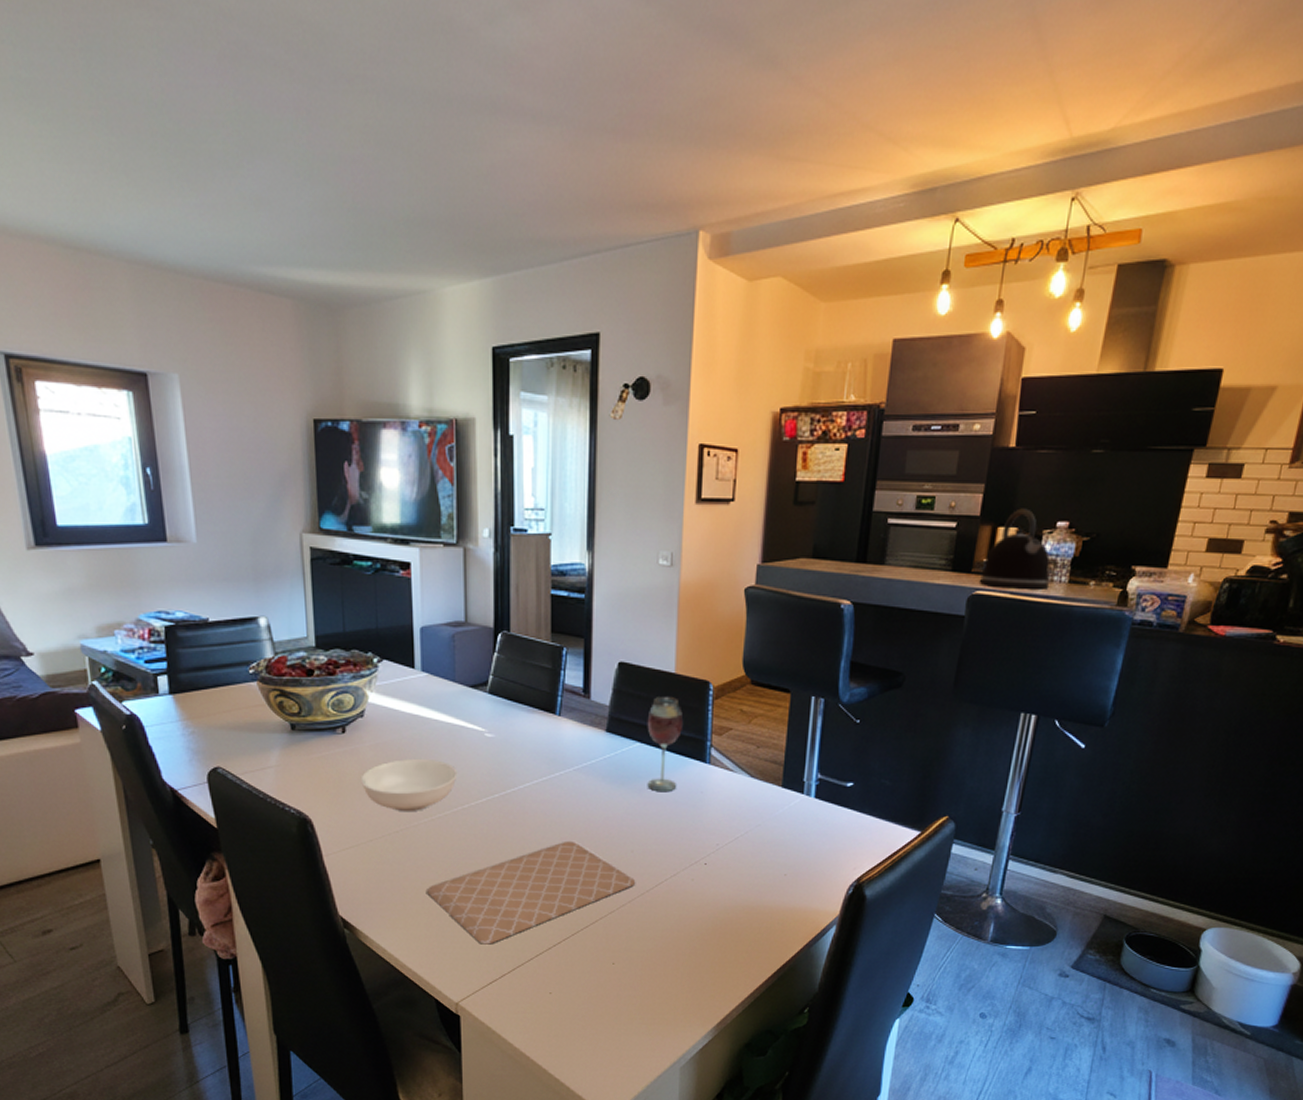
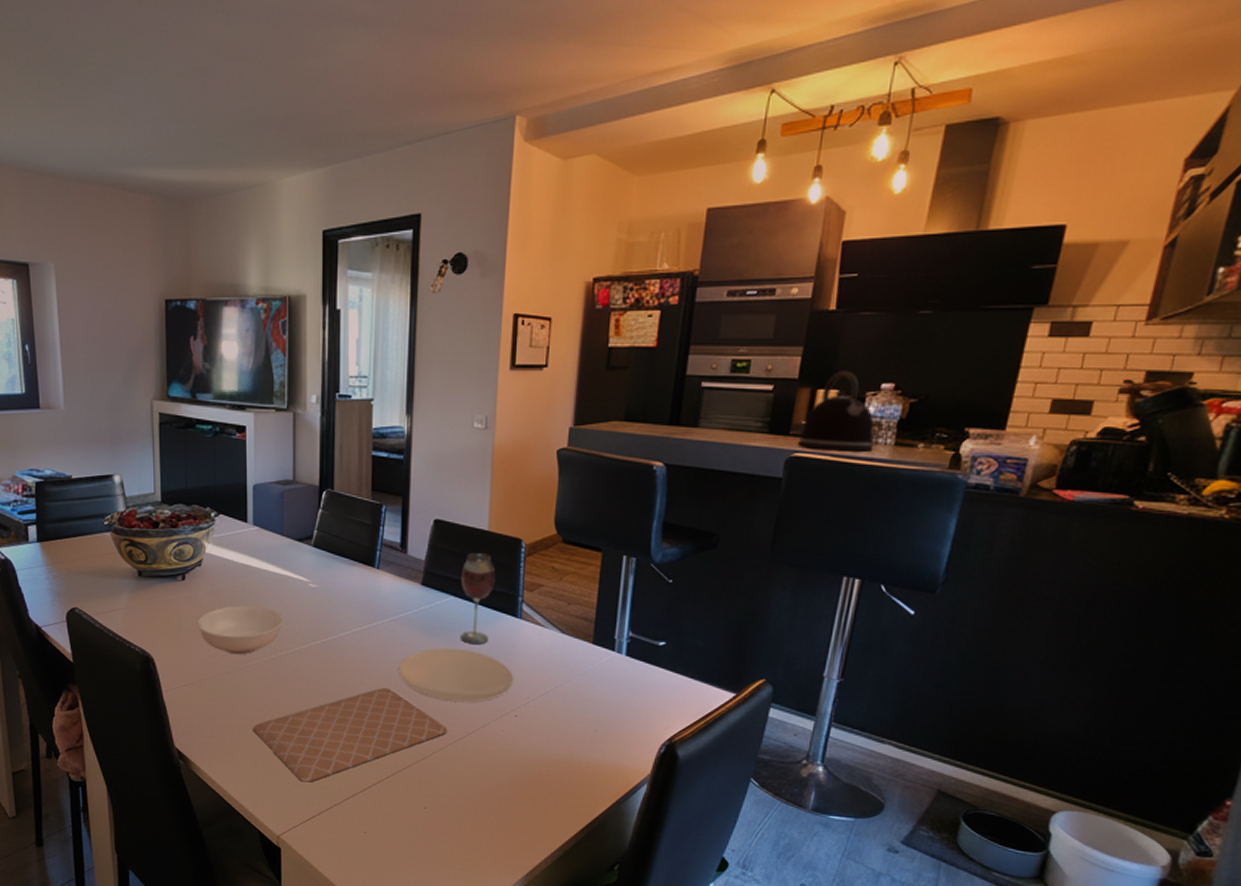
plate: none [583,796,703,853] -> present [398,647,514,703]

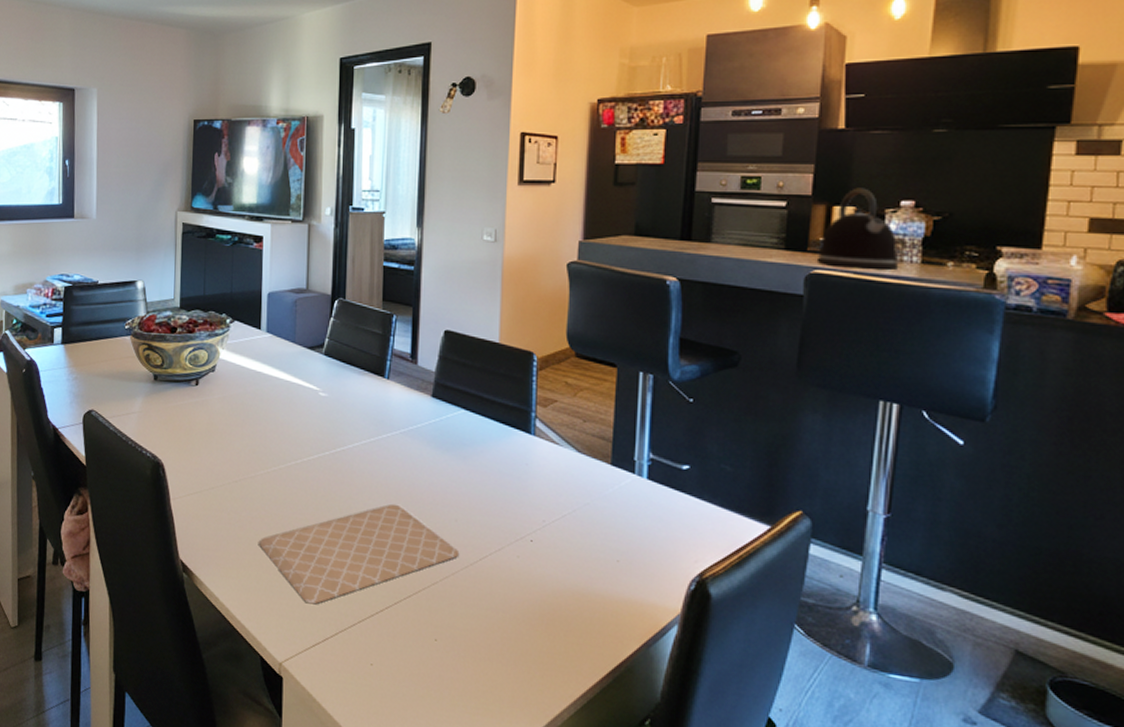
bowl: present [197,605,283,655] -> none [208,412,293,464]
plate: present [398,647,514,703] -> none [408,463,529,525]
wineglass: present [460,553,496,645] -> none [471,365,508,462]

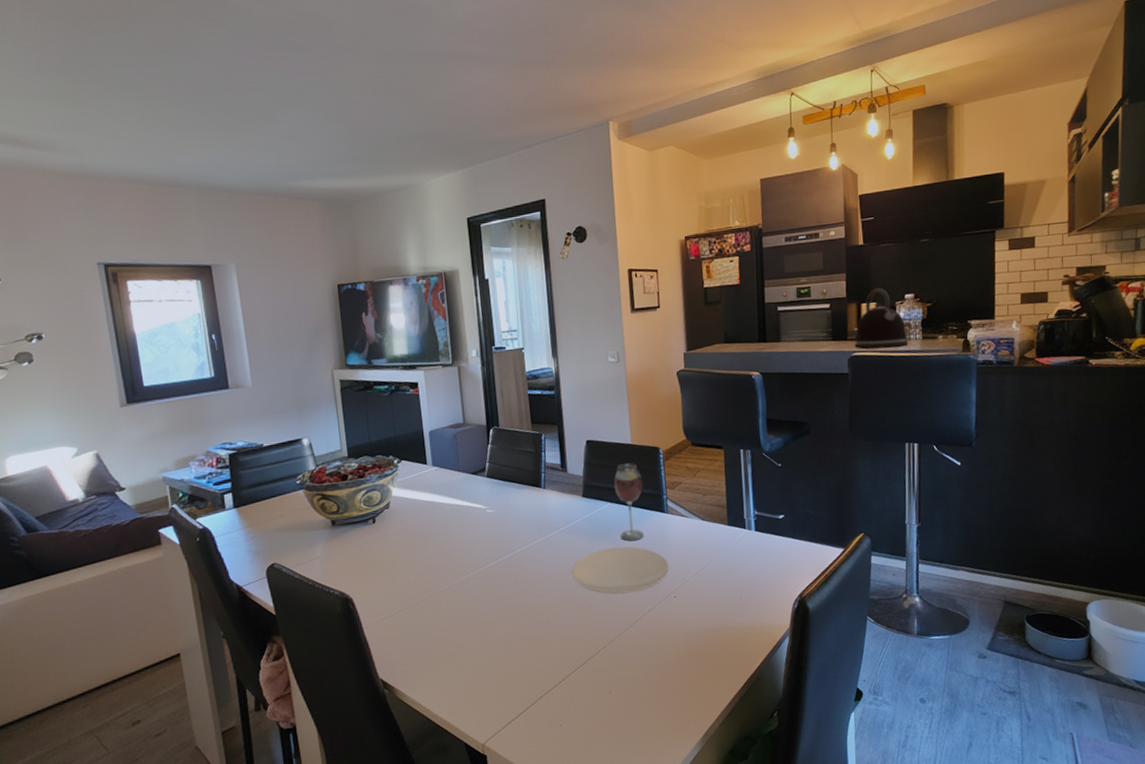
placemat: present [259,503,460,605] -> none [450,590,621,689]
plate: none [408,463,529,525] -> present [572,546,670,594]
wineglass: none [471,365,508,462] -> present [613,463,643,541]

